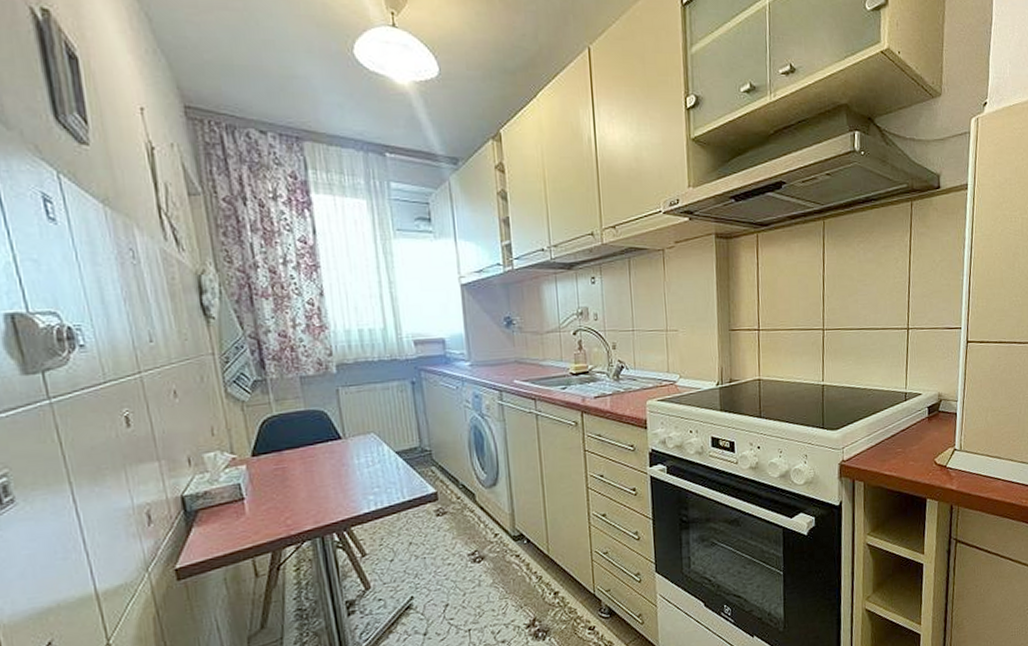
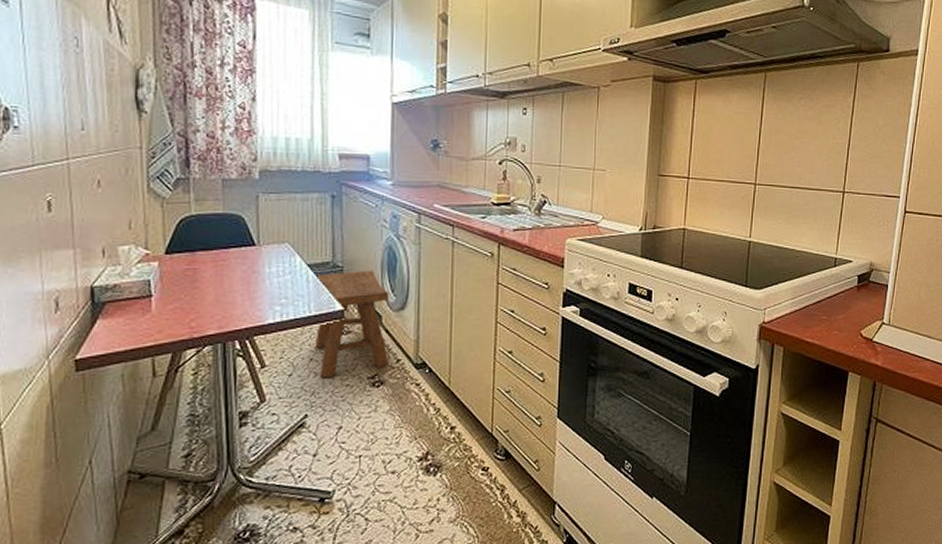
stool: none [408,450,488,560] -> present [314,270,389,378]

